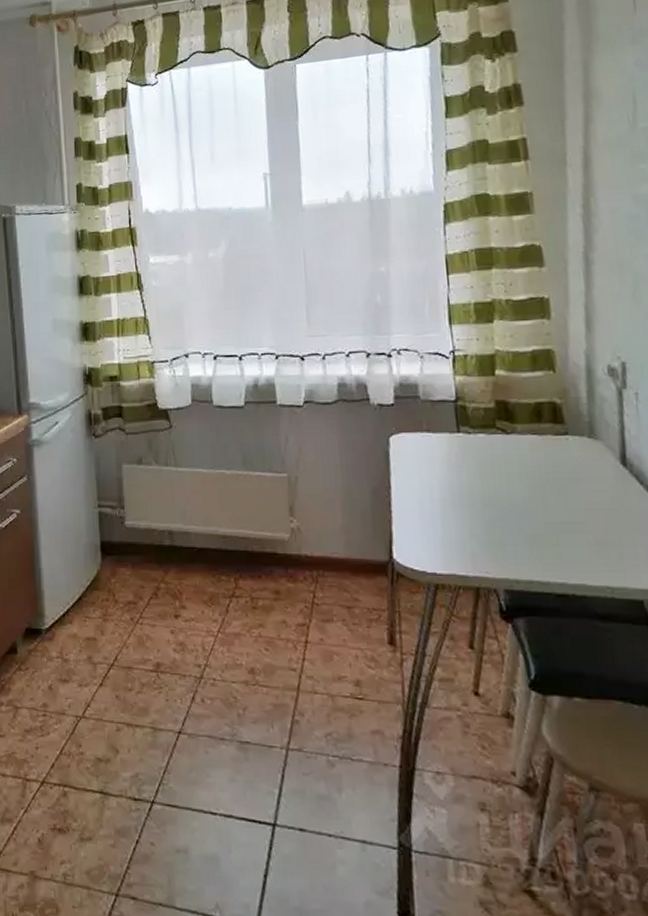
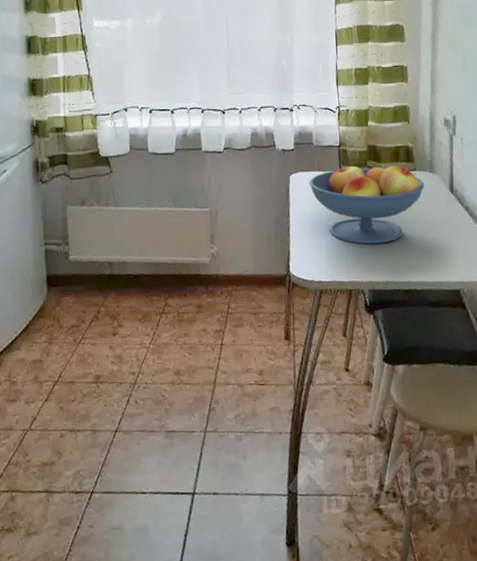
fruit bowl: none [415,425,581,530] -> present [309,164,424,244]

